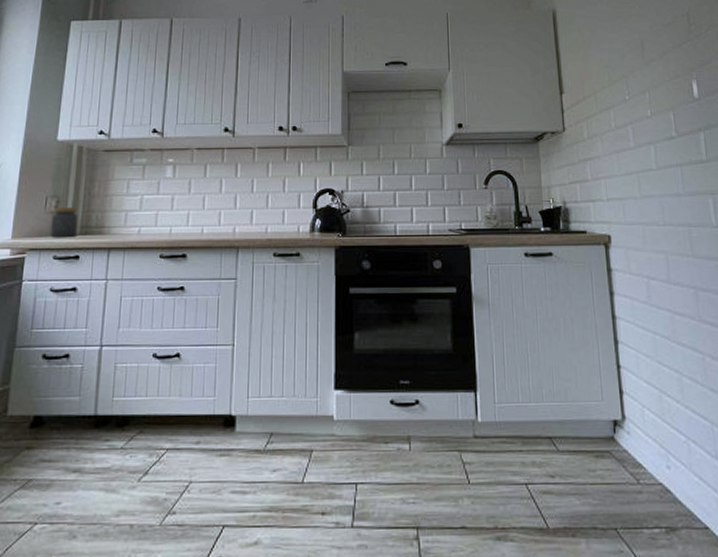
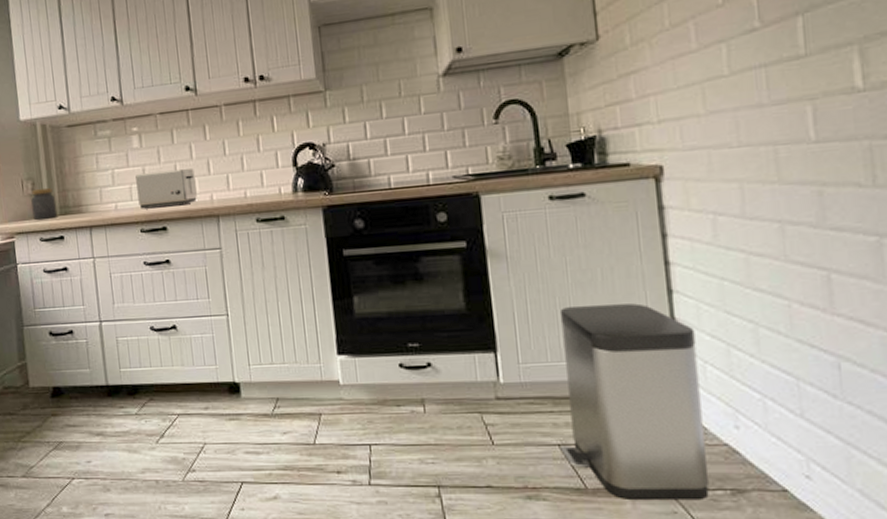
toaster: none [162,202,221,236] -> present [135,168,197,209]
pedal bin: none [527,351,649,539] -> present [559,303,710,499]

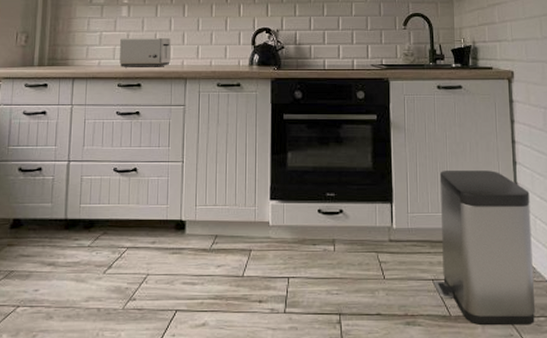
jar: present [31,188,57,221] -> none [22,42,45,69]

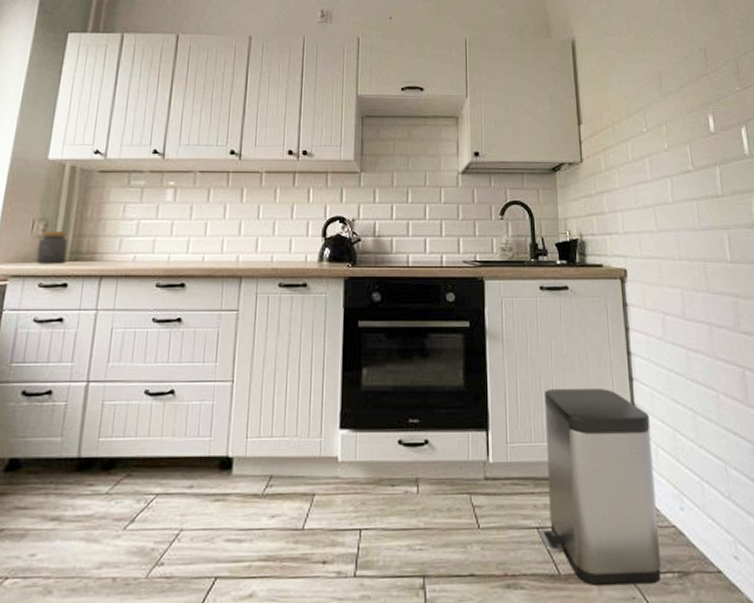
jar: none [22,42,45,69] -> present [36,232,67,265]
toaster: present [119,38,171,67] -> none [160,228,225,263]

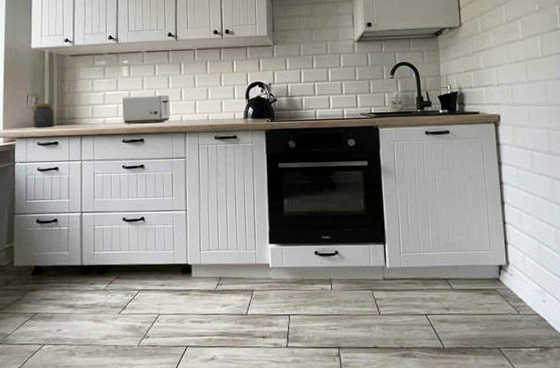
toaster: none [160,228,225,263] -> present [123,95,170,124]
pedal bin: present [538,388,662,585] -> none [427,211,526,356]

